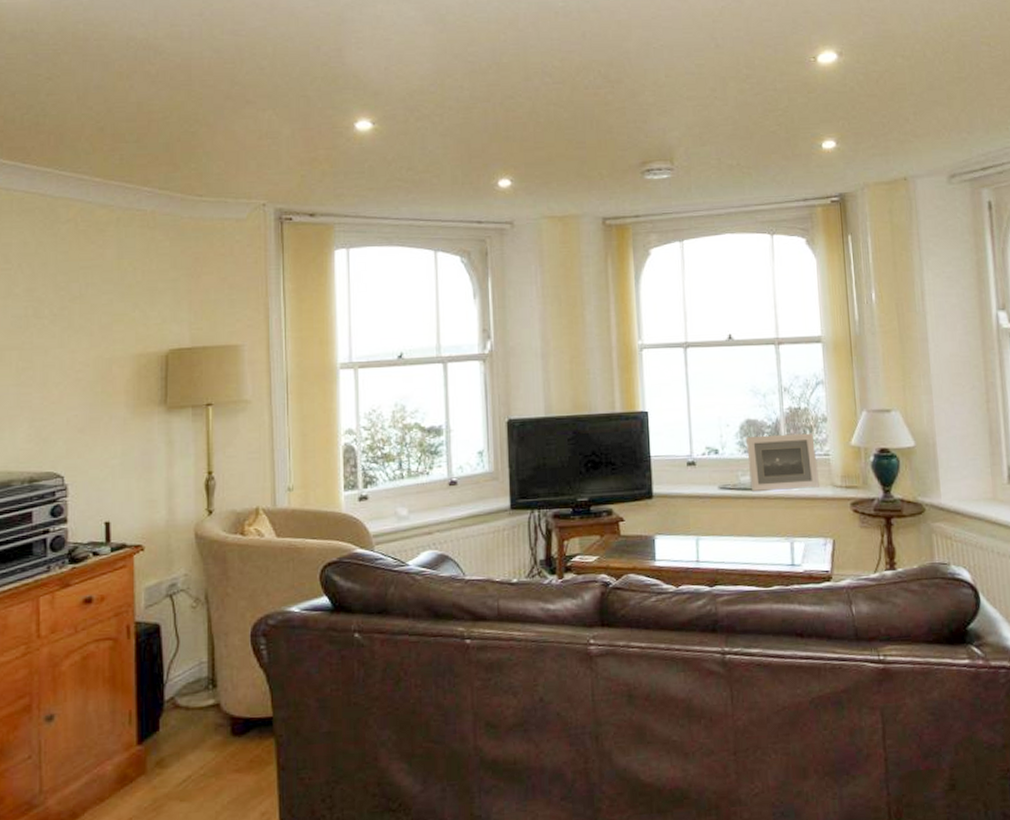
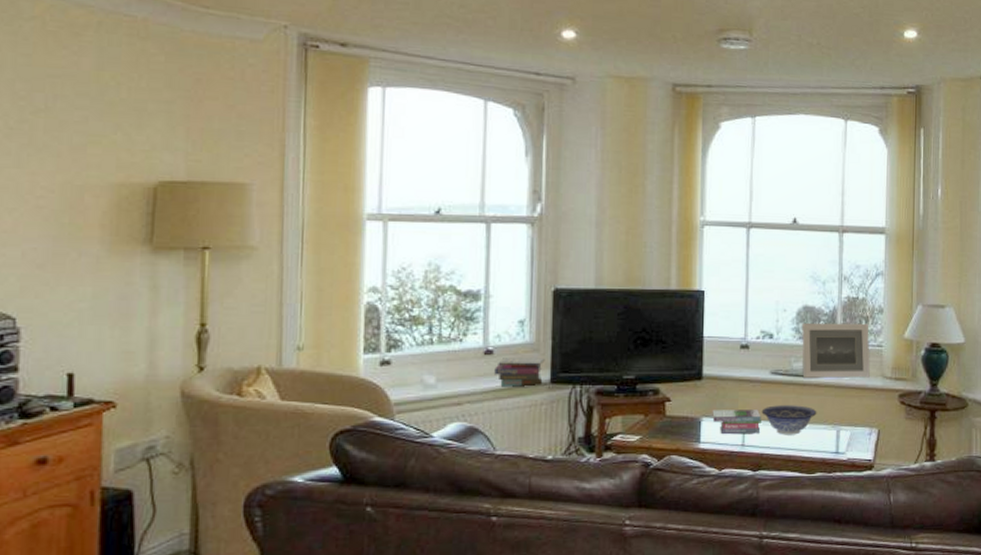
books: none [459,486,504,515] -> present [494,358,545,387]
books: none [665,525,715,551] -> present [712,410,762,435]
decorative bowl: none [713,518,769,550] -> present [761,405,817,435]

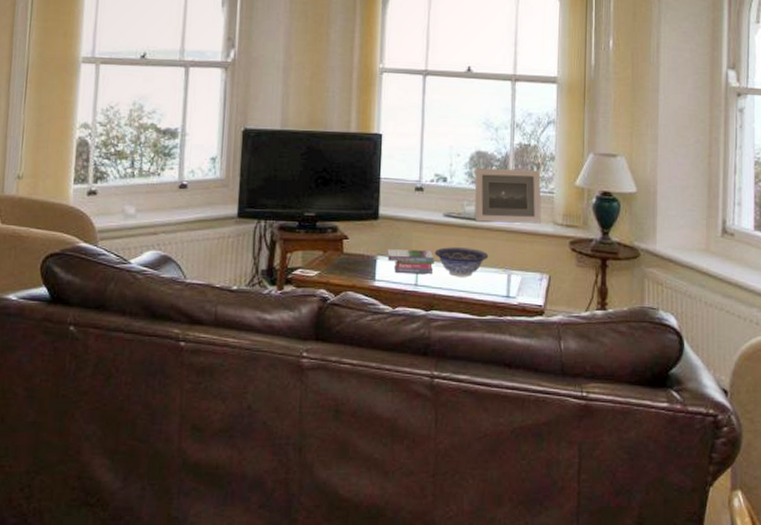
books: present [494,358,545,387] -> none [187,192,234,220]

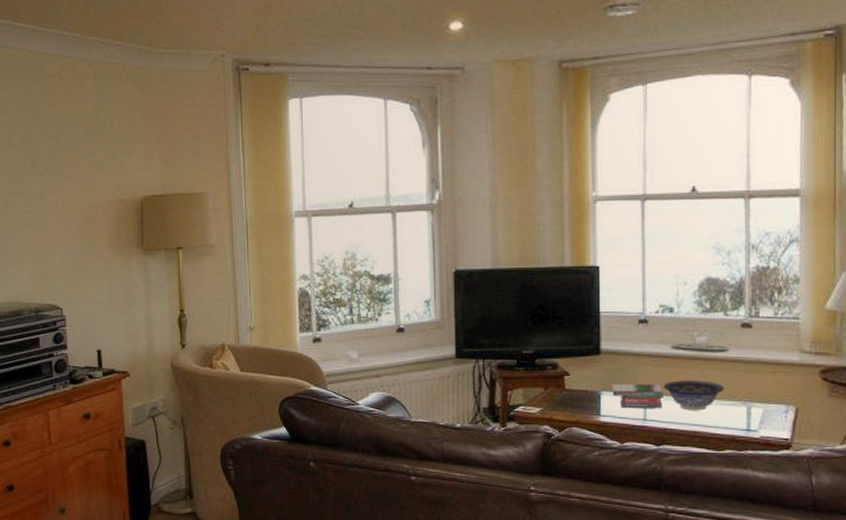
picture frame: present [474,167,541,224] -> none [705,294,785,352]

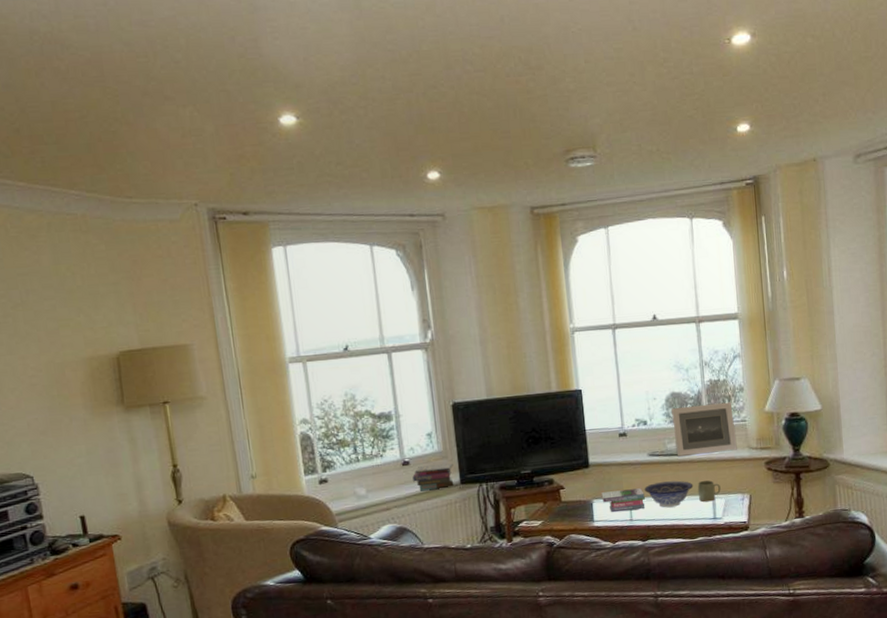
books: none [406,334,450,361] -> present [412,463,454,491]
picture frame: none [705,294,785,352] -> present [671,402,737,457]
mug: none [729,385,759,410] -> present [697,480,721,502]

